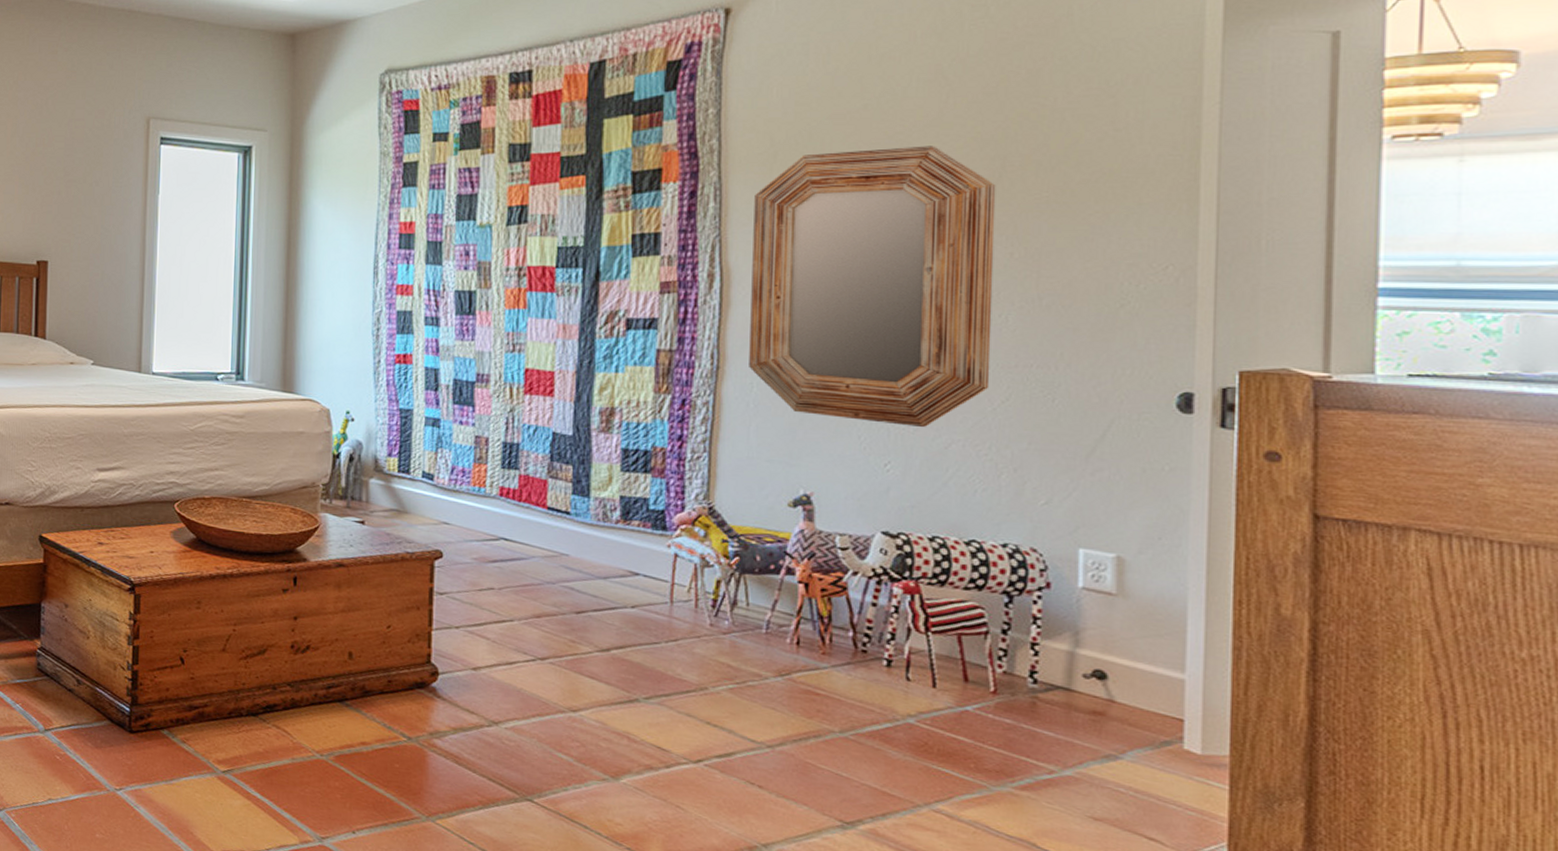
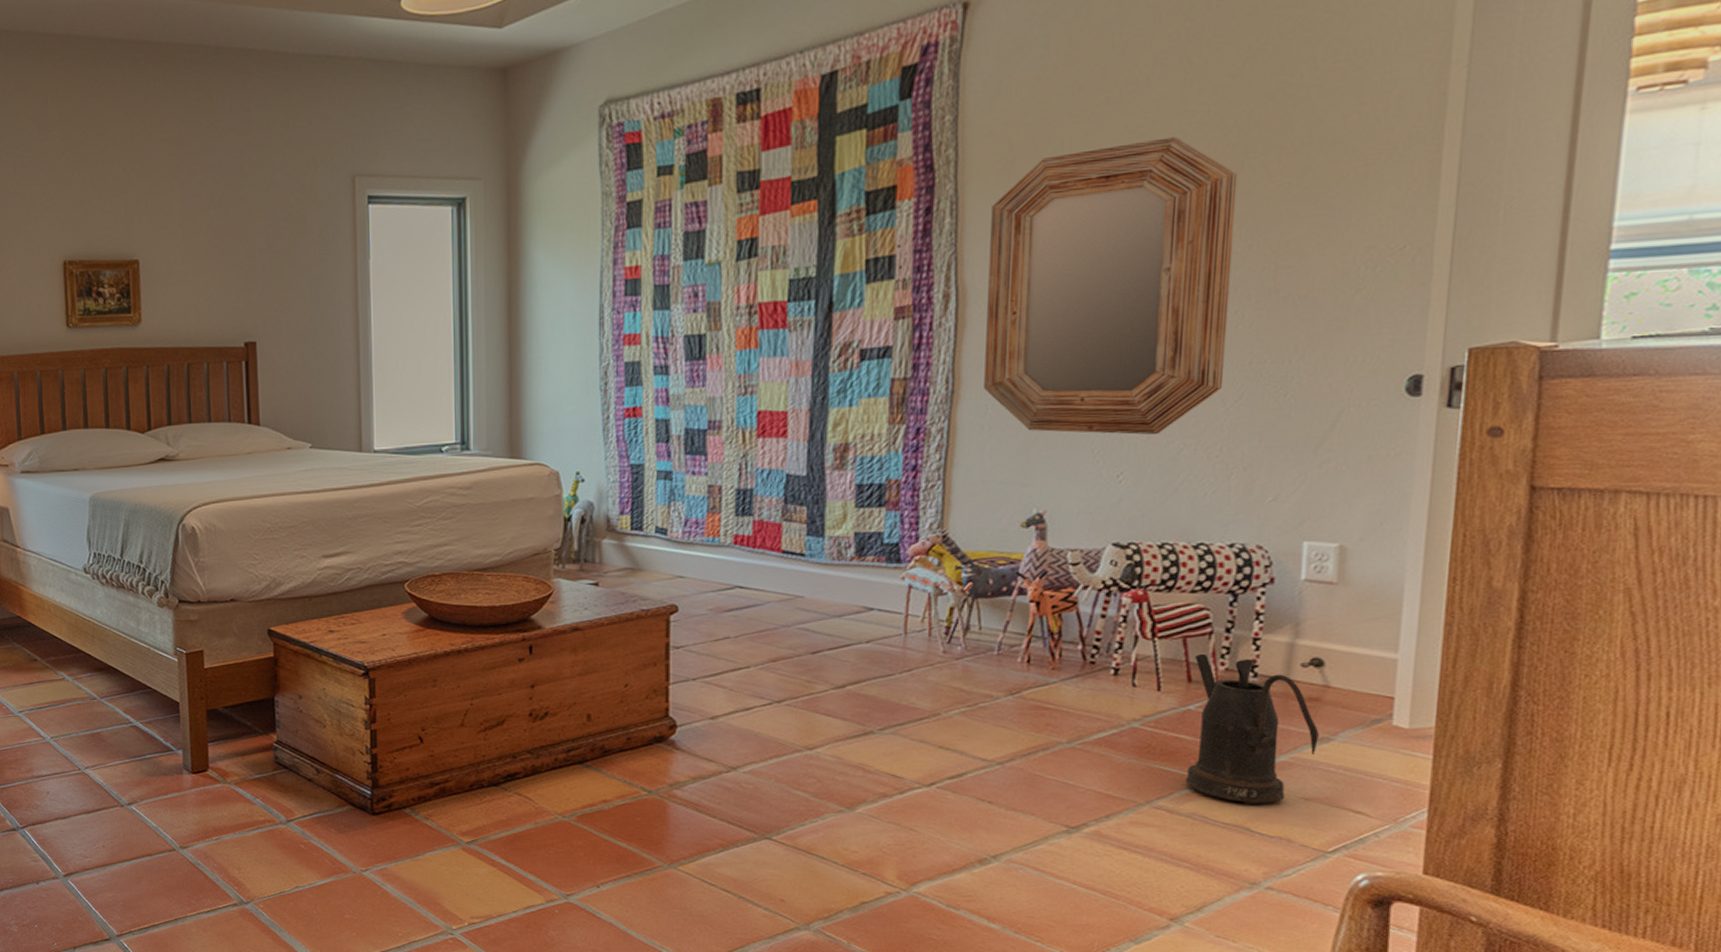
watering can: none [966,653,1105,820] -> present [1185,653,1319,805]

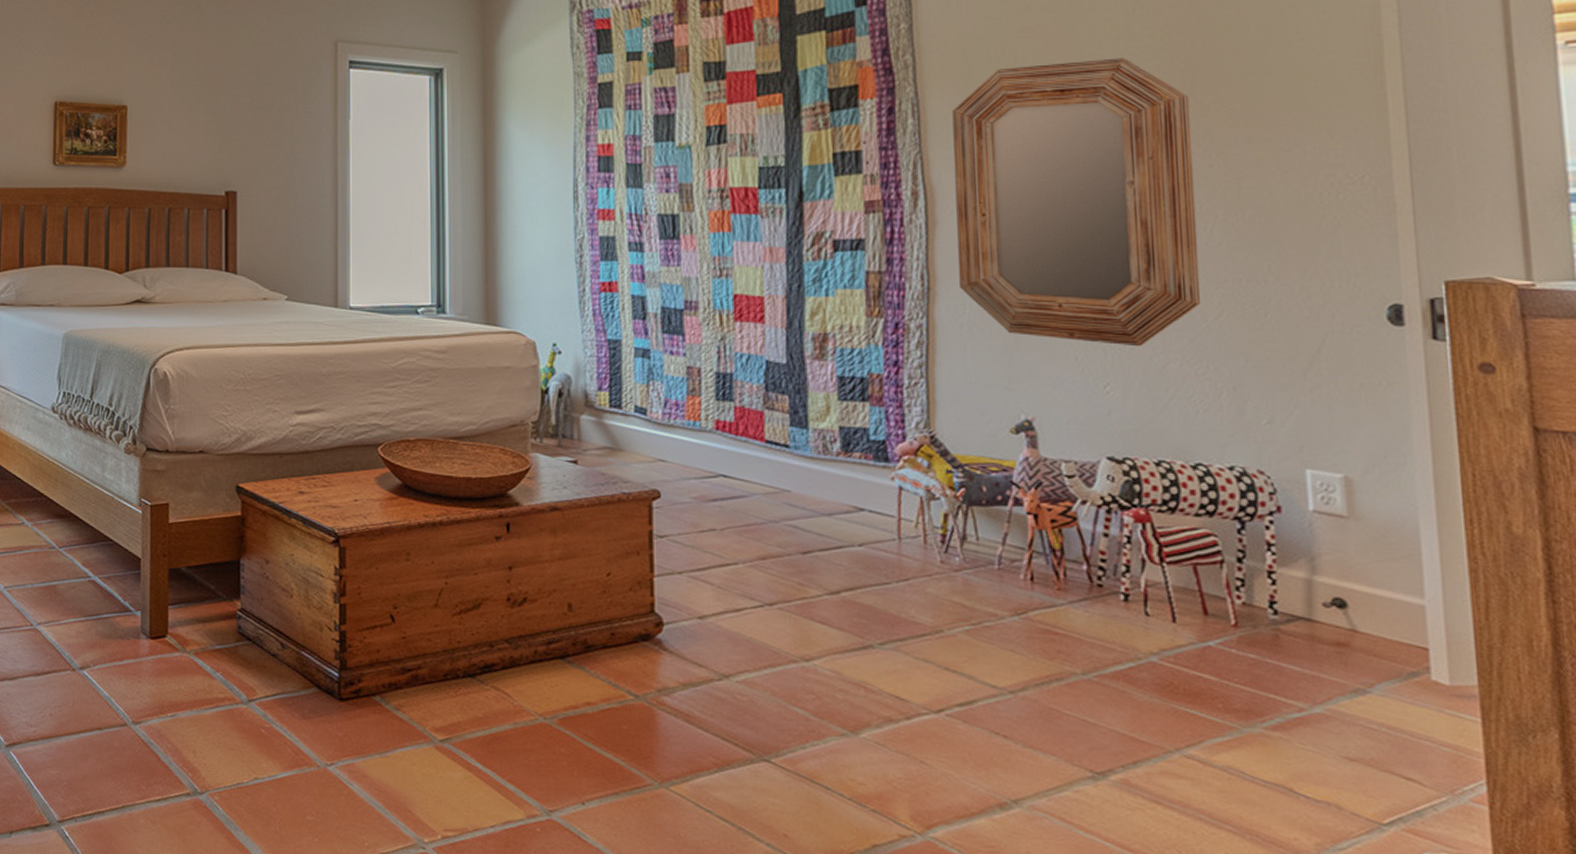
watering can: present [1185,653,1319,805] -> none [1207,584,1354,762]

